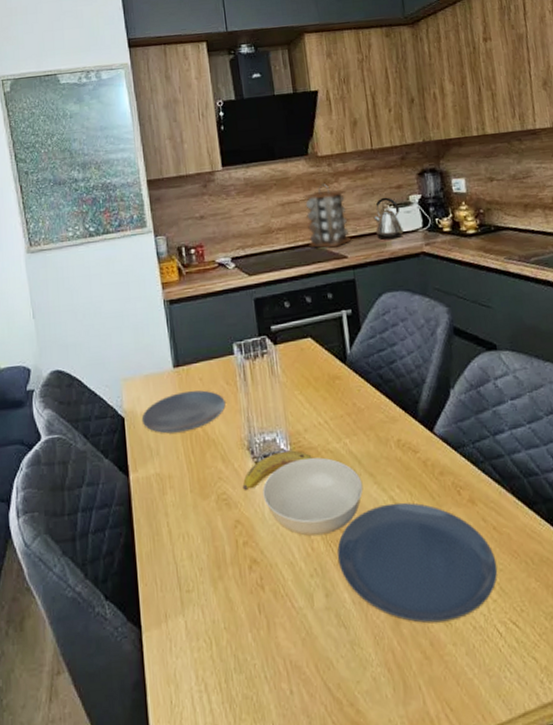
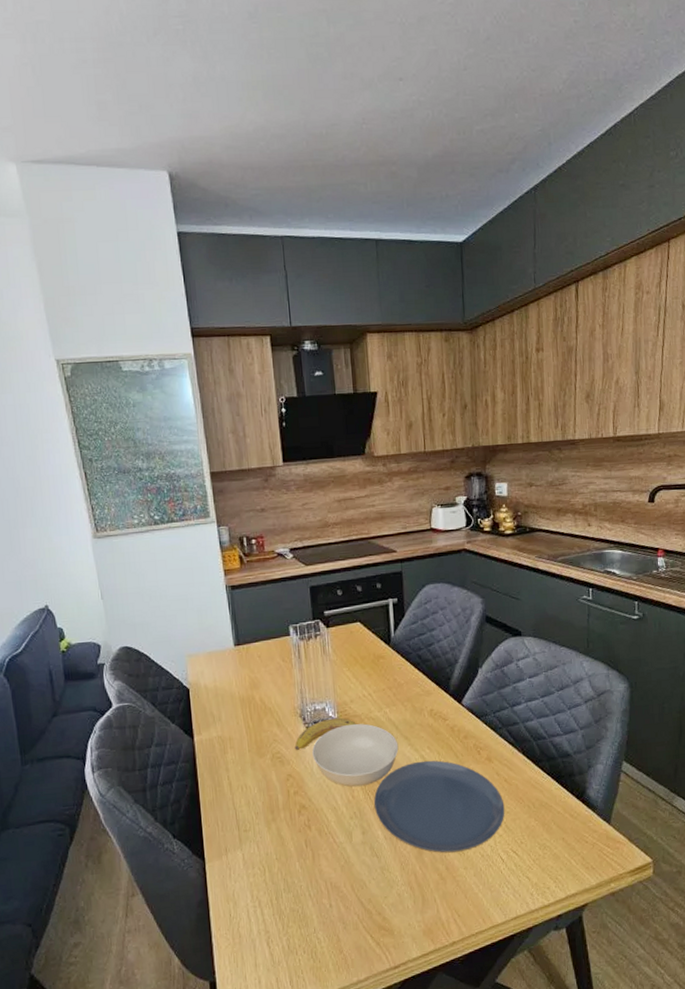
plate: present [141,390,226,434] -> none [205,666,282,703]
spice rack: present [303,184,352,249] -> none [358,483,401,543]
kettle: present [373,197,404,241] -> none [422,497,449,537]

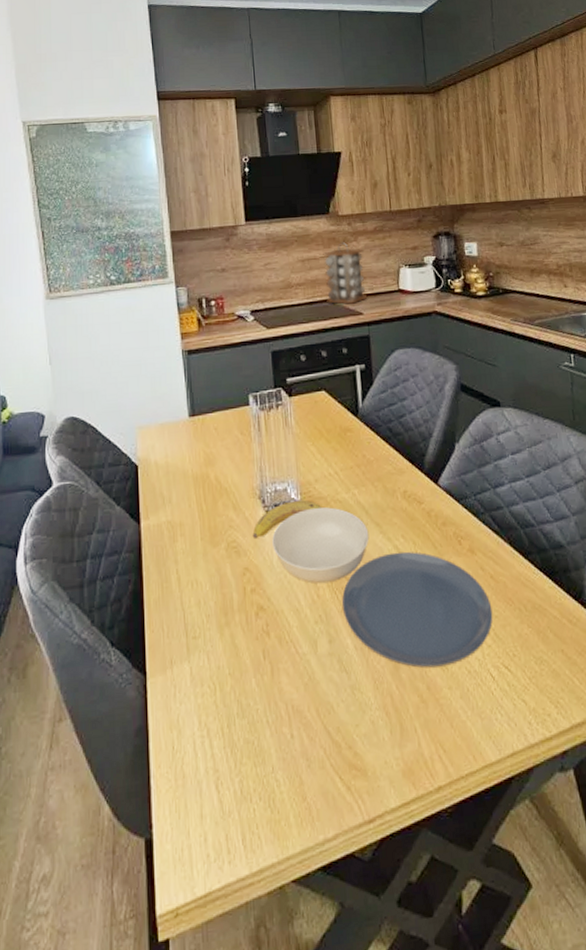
spice rack: none [358,483,401,543] -> present [323,242,368,305]

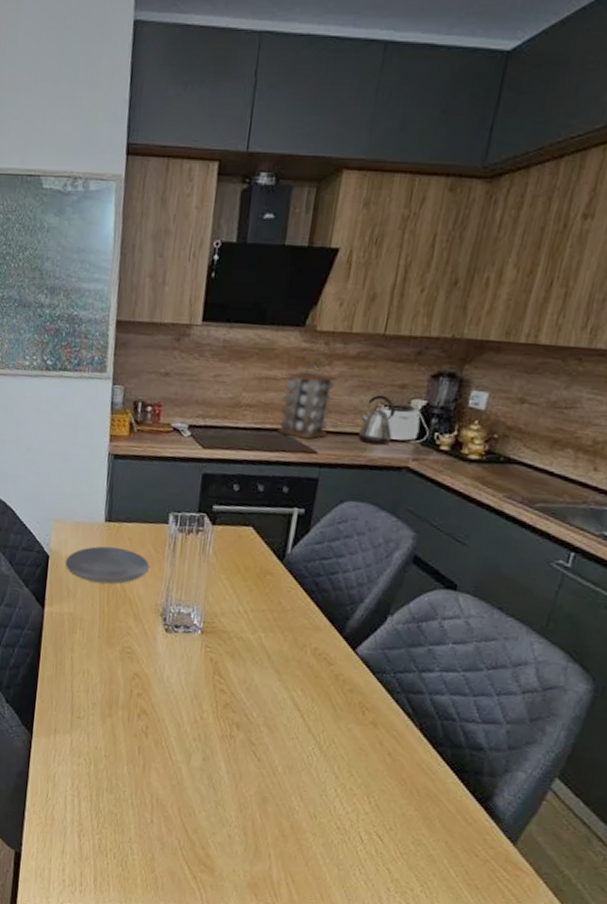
plate: none [155,440,239,482] -> present [65,546,149,584]
fruit: present [252,500,321,540] -> none [148,626,223,652]
bowl: present [272,507,370,584] -> none [165,637,267,711]
plate: present [342,551,493,669] -> none [223,700,381,817]
kettle: none [389,257,418,299] -> present [358,394,396,446]

